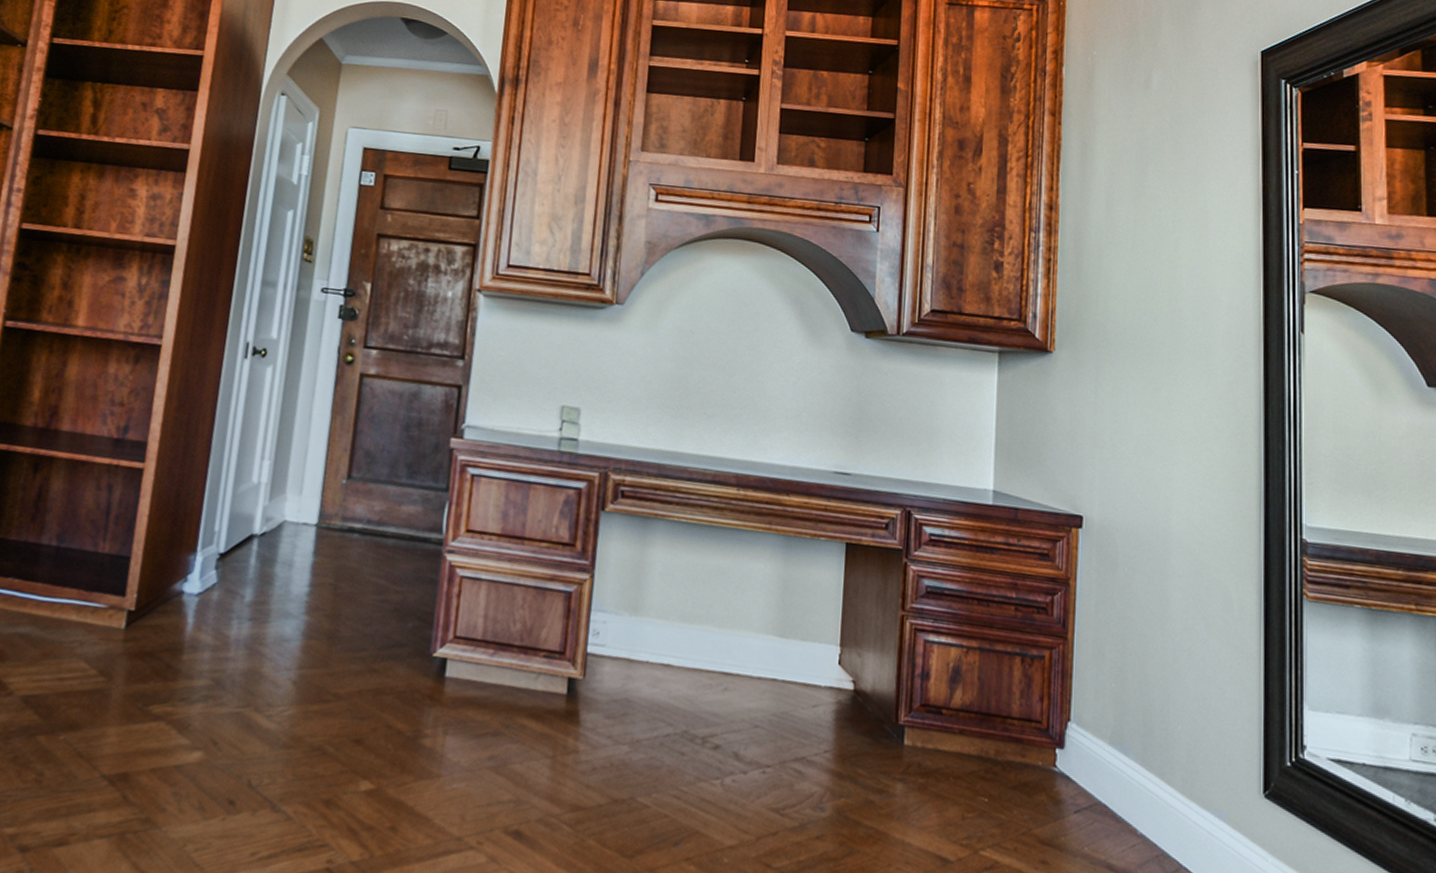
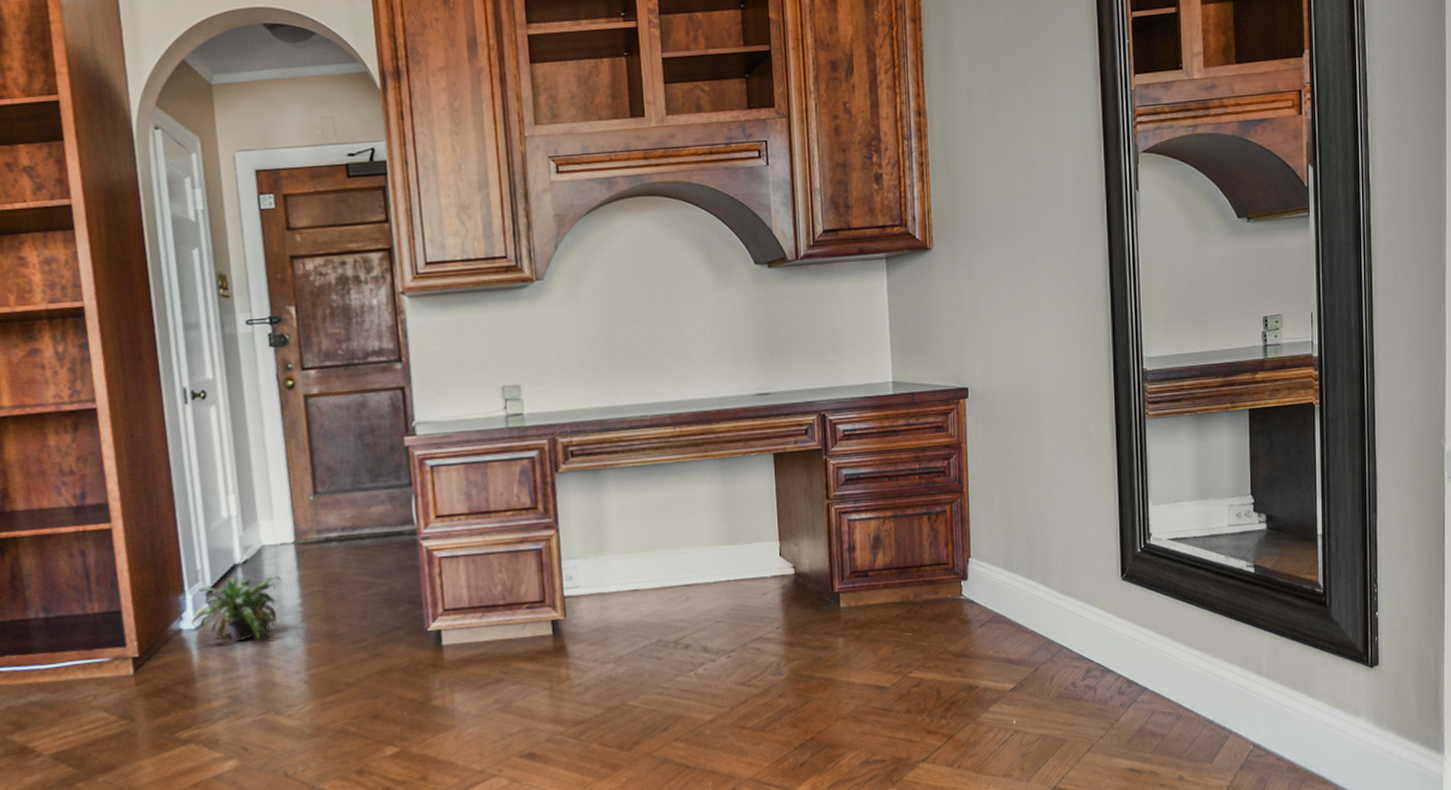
potted plant: none [195,547,295,624] -> present [191,575,282,641]

